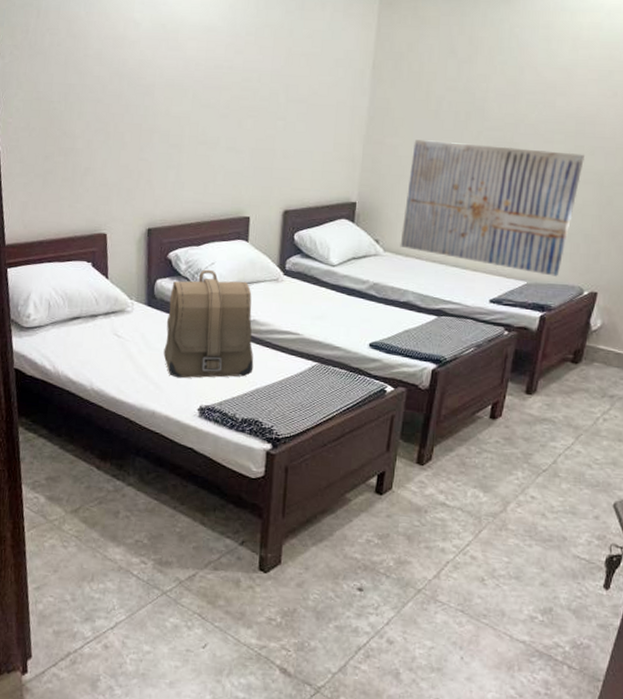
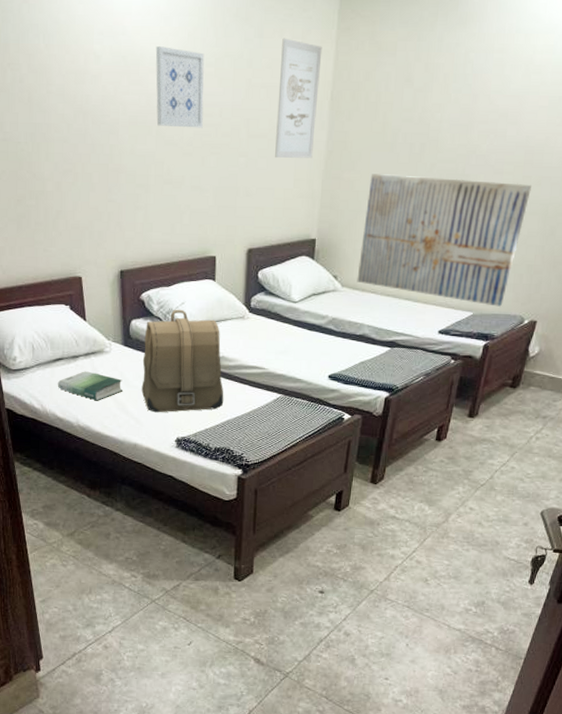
book: none [72,331,144,364] -> present [57,371,123,401]
wall art: none [193,16,245,92] -> present [155,46,205,128]
wall art: none [314,11,364,123] -> present [275,38,323,159]

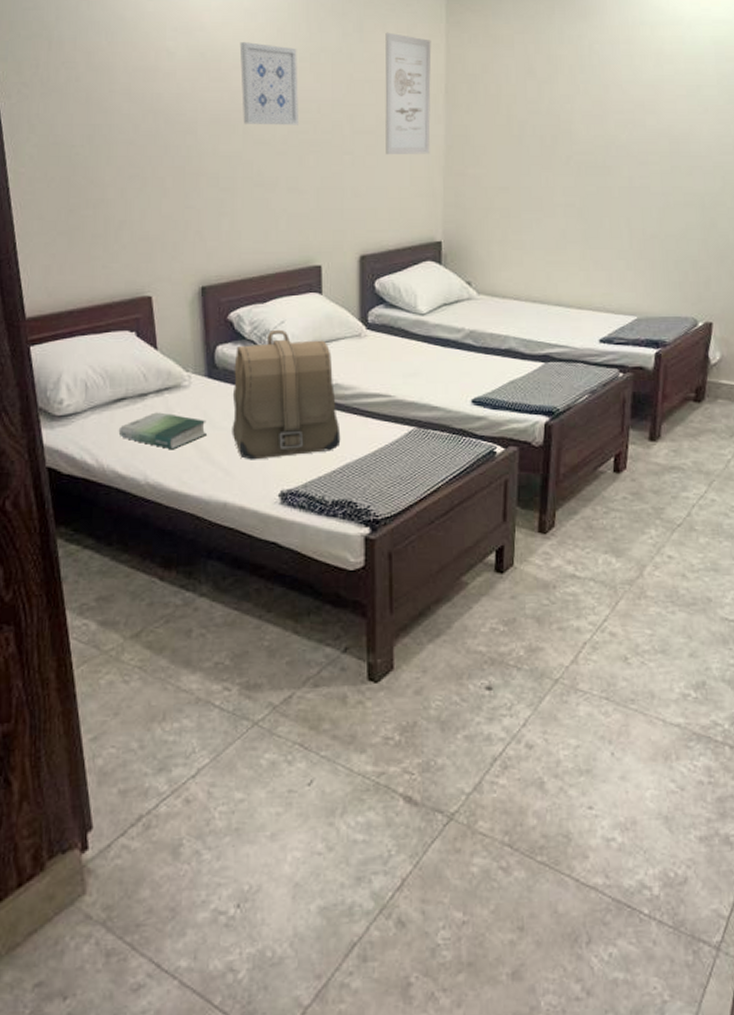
wall art: present [357,174,531,307] -> none [495,168,682,308]

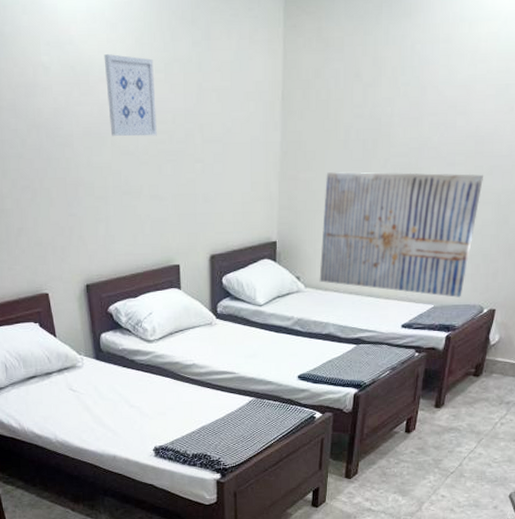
book: present [118,412,207,450] -> none [33,387,98,416]
backpack: present [232,329,341,460] -> none [115,319,198,424]
wall art: present [385,32,432,155] -> none [230,39,270,163]
wall art: none [495,168,682,308] -> present [319,172,483,298]

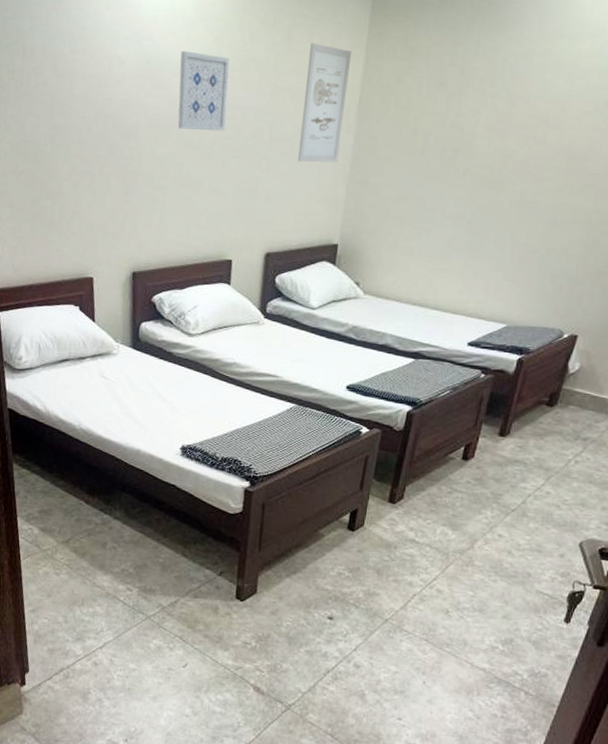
wall art: none [230,39,270,163] -> present [298,42,352,162]
wall art: present [319,172,483,298] -> none [380,179,574,319]

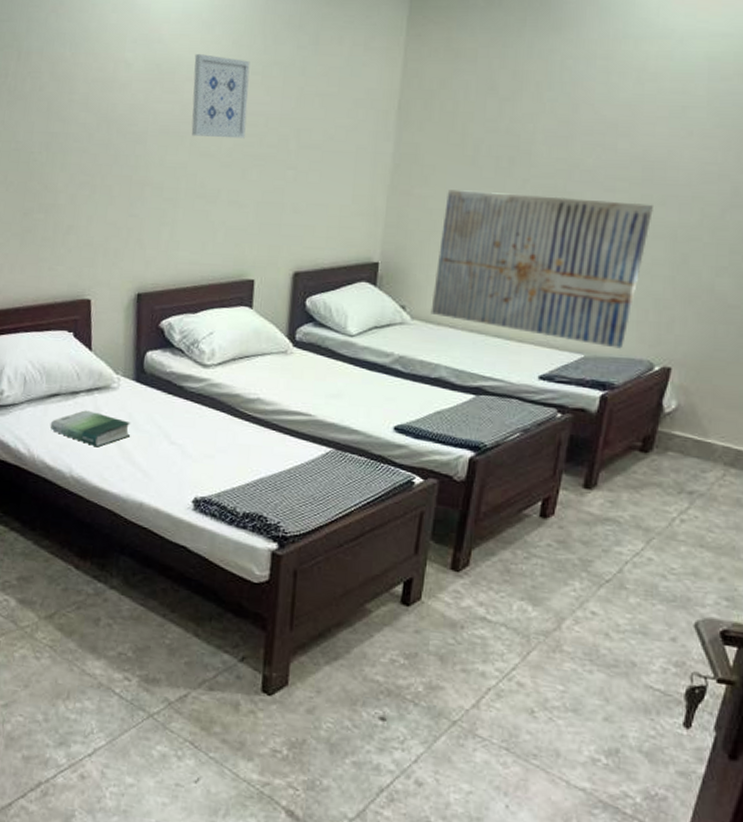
book: none [61,373,129,404] -> present [50,410,131,448]
wall art: present [298,42,352,162] -> none [330,45,389,172]
wall art: none [380,179,574,319] -> present [430,190,653,349]

